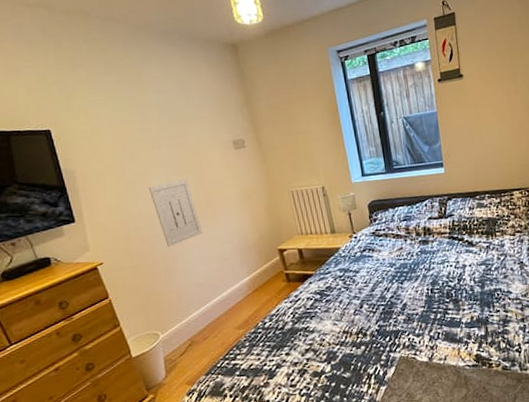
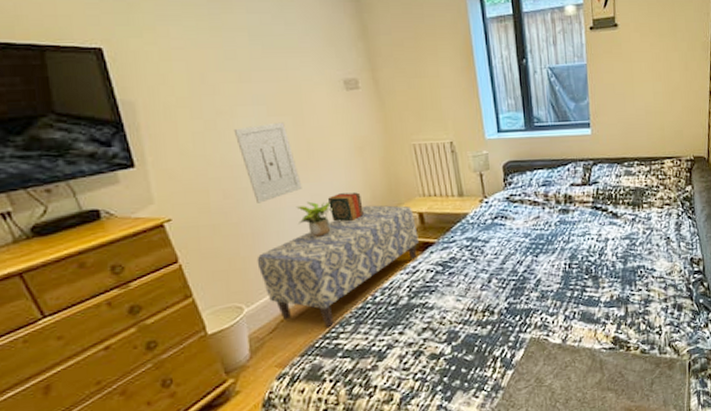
bench: none [169,243,299,350] -> present [257,205,419,327]
potted plant: none [198,243,227,273] -> present [296,201,332,237]
decorative box: none [223,234,253,260] -> present [327,192,364,222]

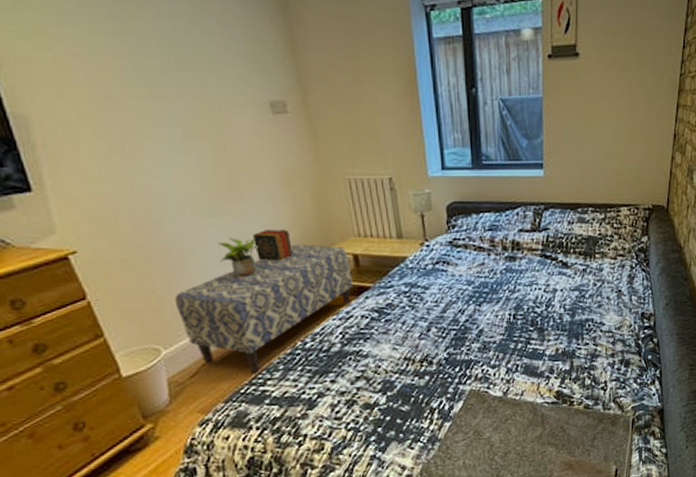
wall art: present [233,122,302,203] -> none [144,147,224,237]

